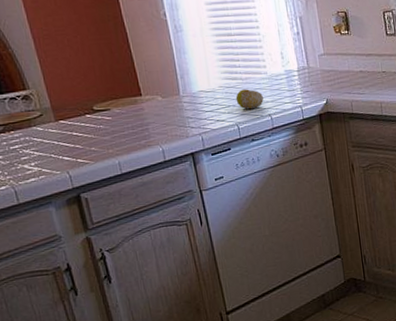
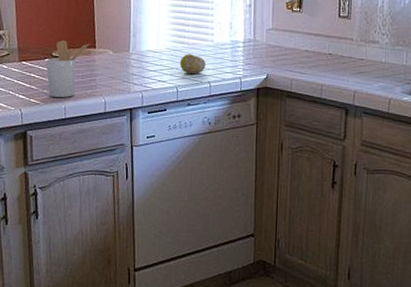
utensil holder: none [86,91,135,154] -> present [45,40,90,97]

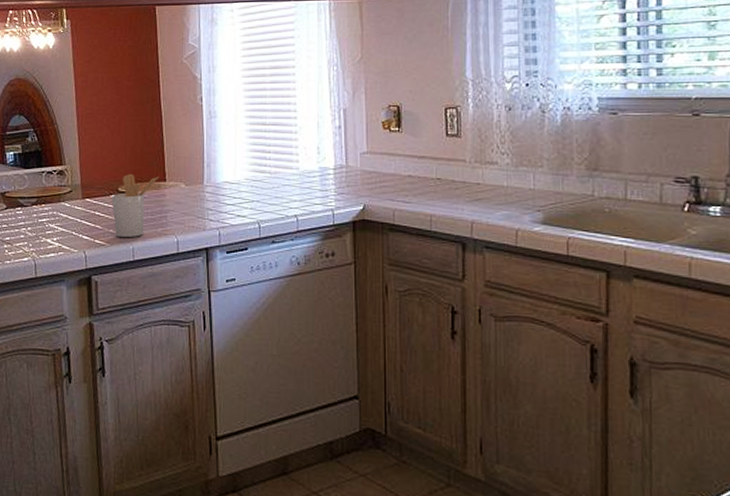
fruit: present [179,54,206,74] -> none [261,184,291,207]

